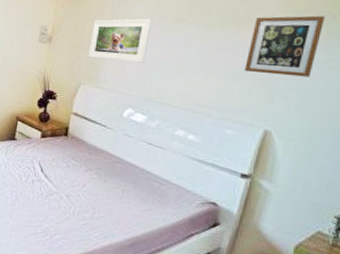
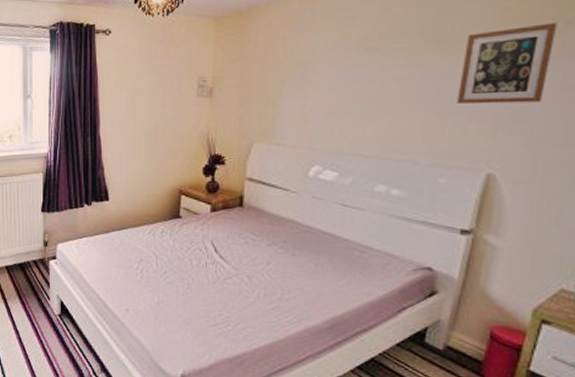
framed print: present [88,18,153,63] -> none [259,51,336,109]

